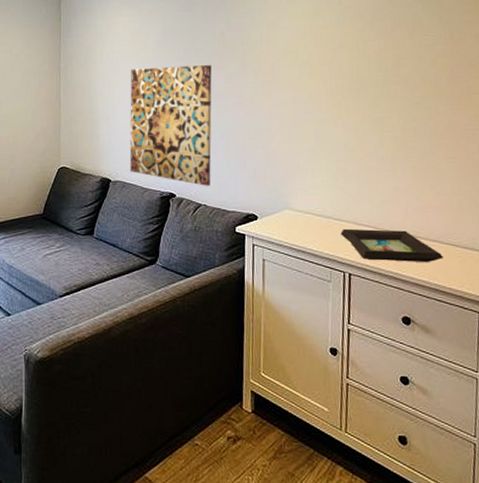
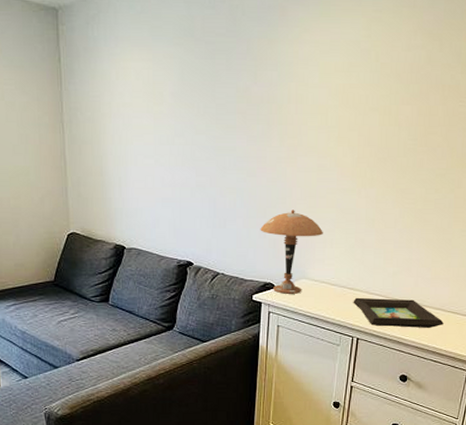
wall art: present [130,65,212,186] -> none [144,124,234,255]
table lamp: none [240,140,303,225] -> present [260,209,323,294]

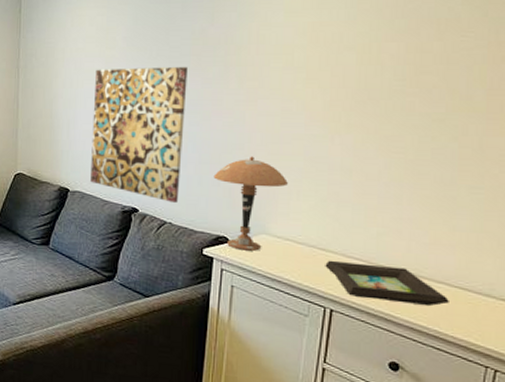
wall art: none [144,124,234,255] -> present [90,67,188,203]

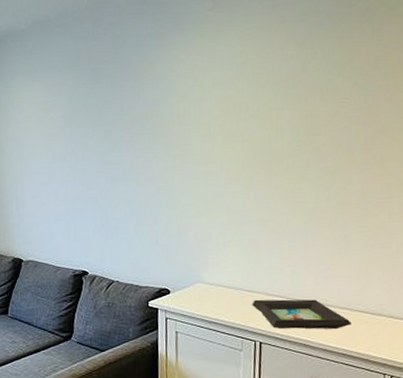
wall art: present [90,67,188,203] -> none [38,140,123,263]
table lamp: present [213,156,288,251] -> none [152,215,215,299]

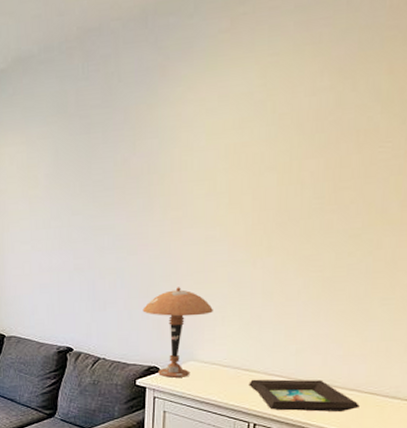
table lamp: none [152,215,215,299] -> present [143,287,213,378]

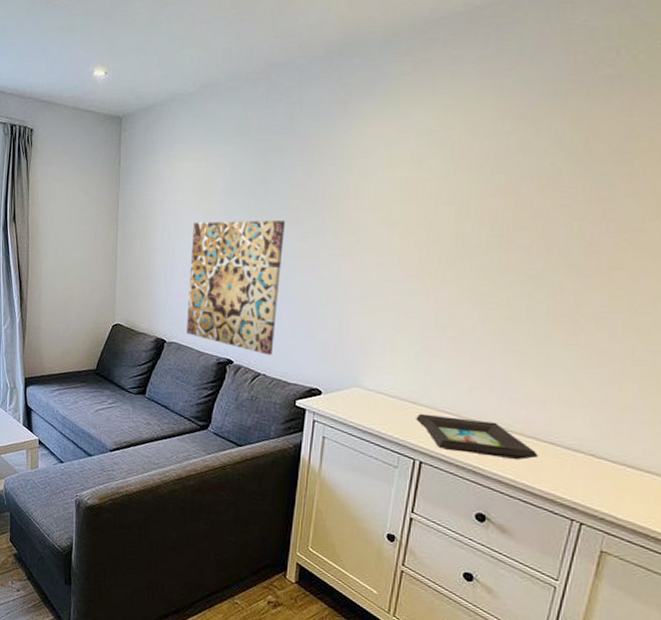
wall art: none [20,201,112,339] -> present [186,221,285,355]
table lamp: present [143,287,213,378] -> none [308,310,382,403]

